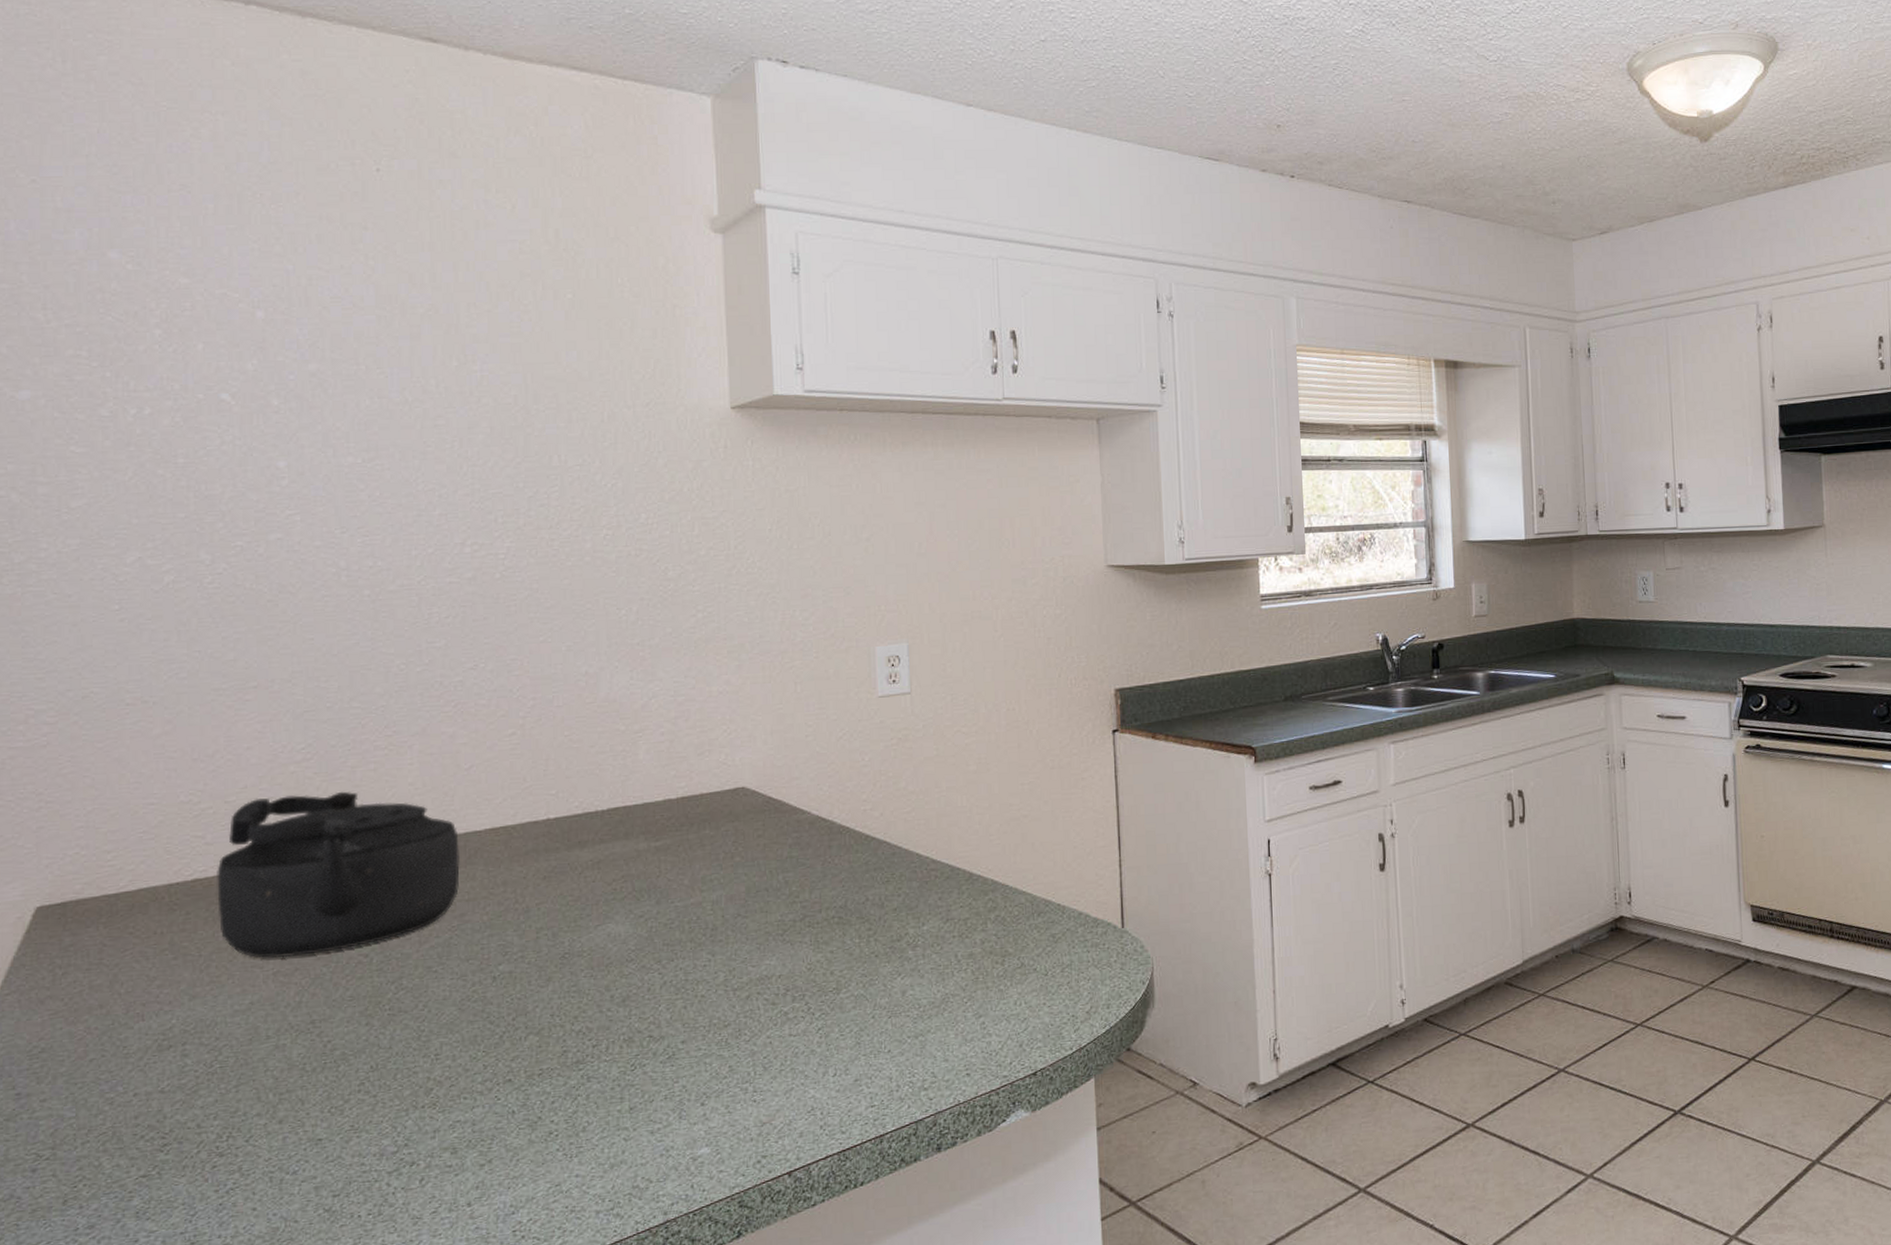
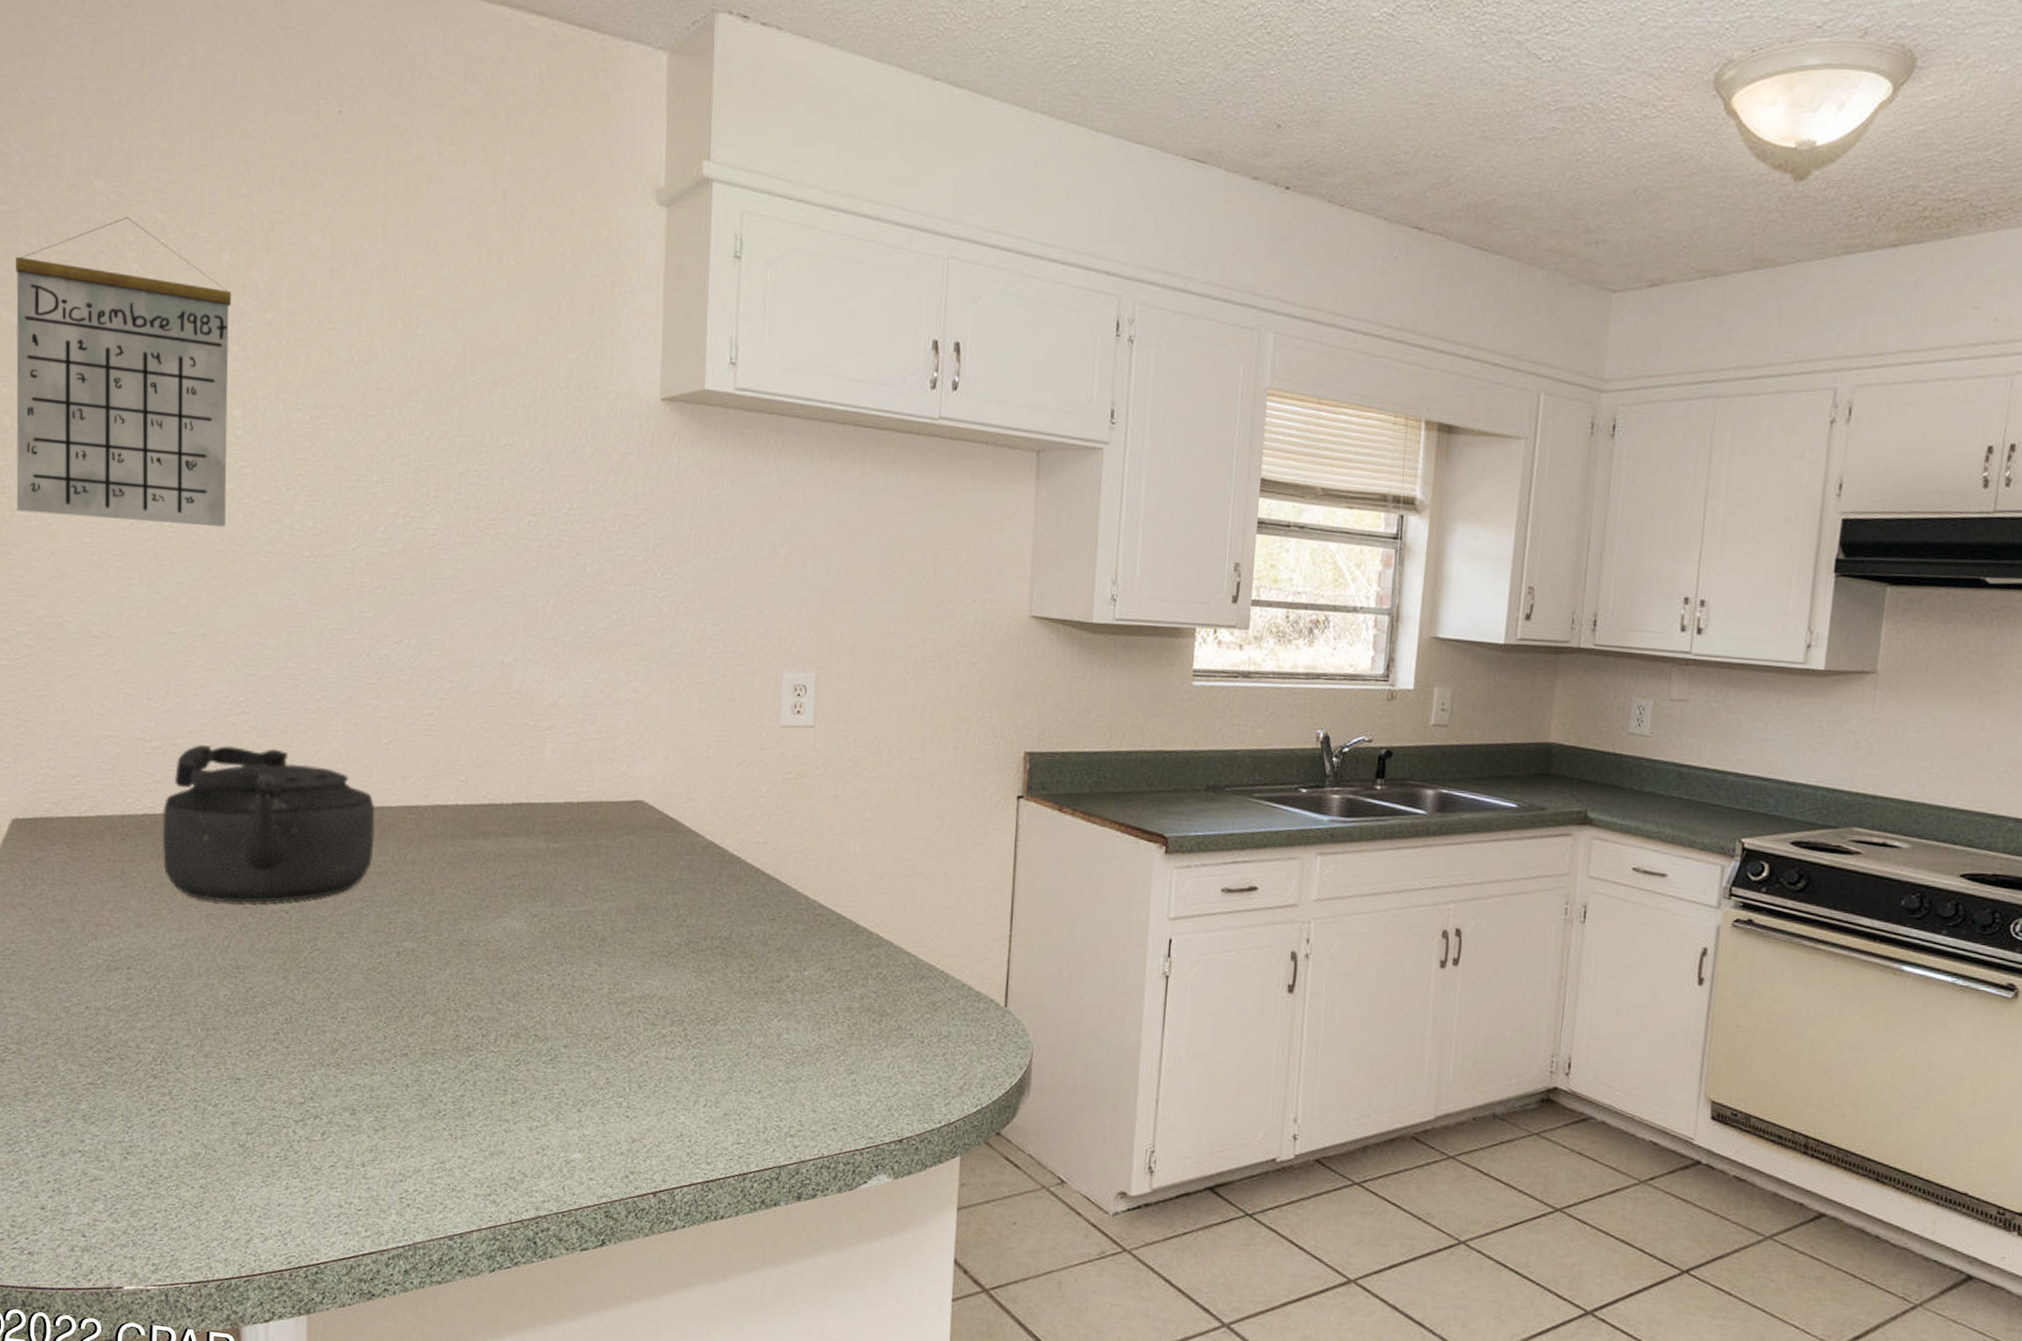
calendar: none [19,285,274,587] -> present [16,217,231,528]

